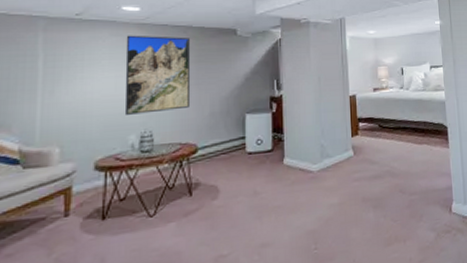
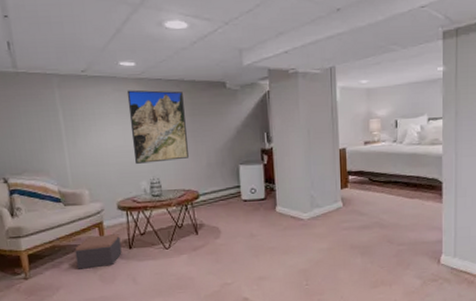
footstool: none [24,201,92,253] -> present [75,234,122,269]

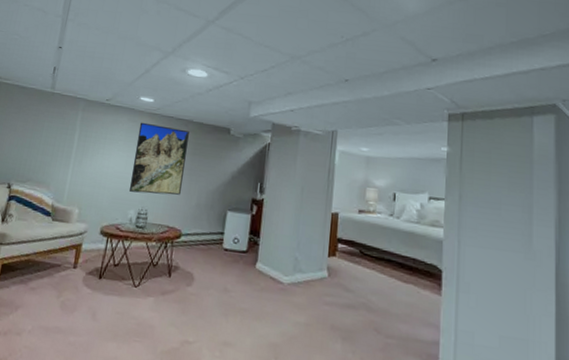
footstool: present [75,234,122,269] -> none [42,257,94,294]

